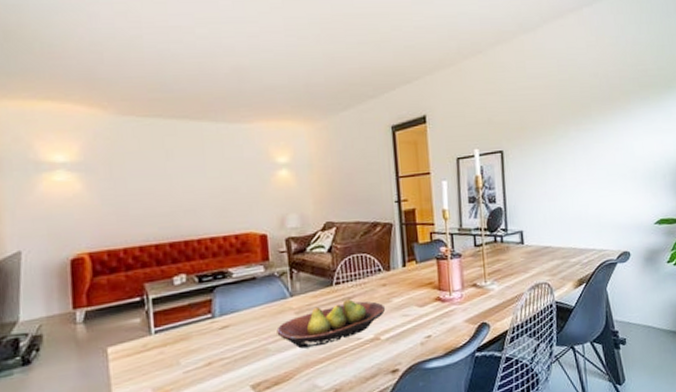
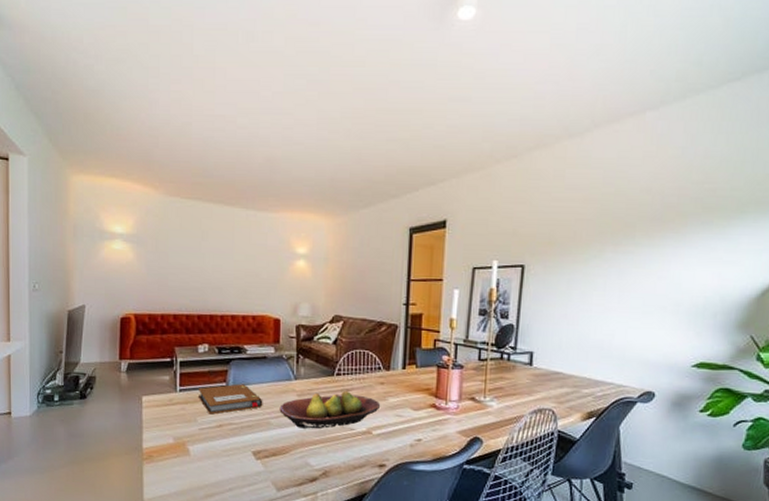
notebook: none [178,311,258,353] -> present [197,384,263,415]

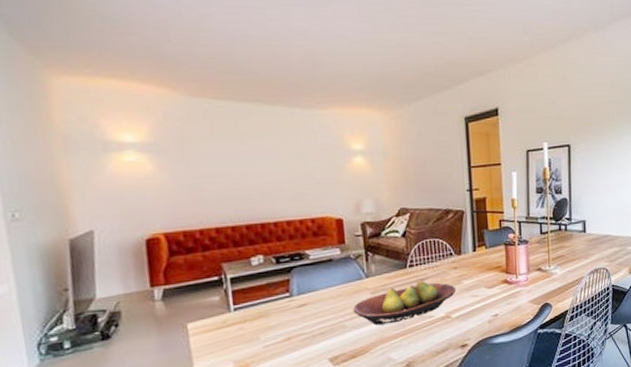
notebook: present [197,384,263,415] -> none [257,291,335,329]

